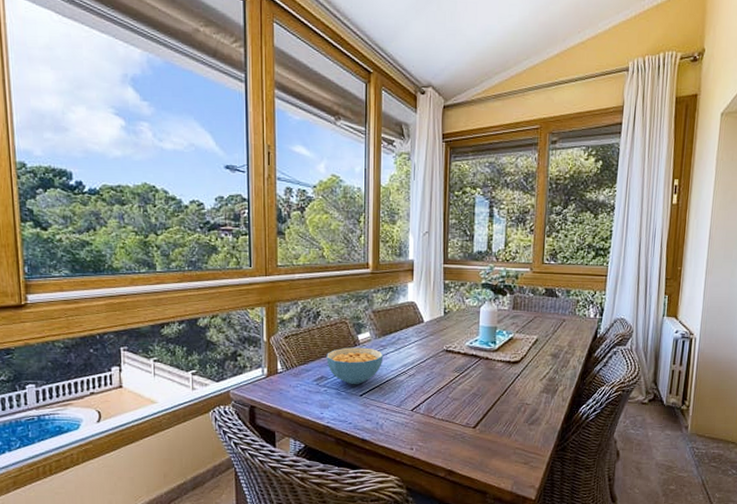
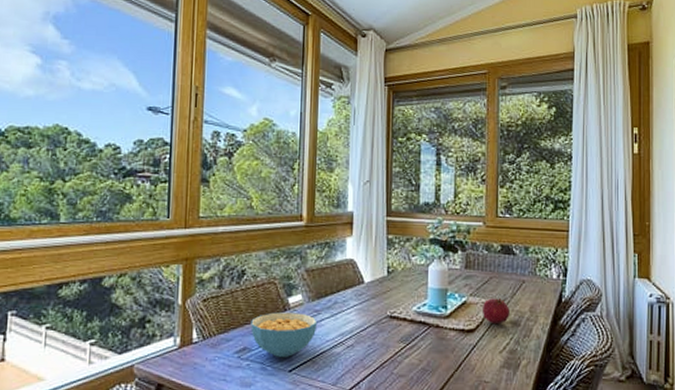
fruit: none [527,334,551,357] -> present [483,297,510,325]

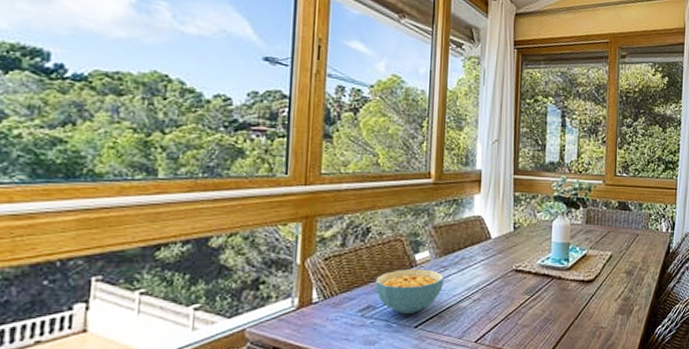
fruit: present [483,297,510,325] -> none [601,249,625,275]

